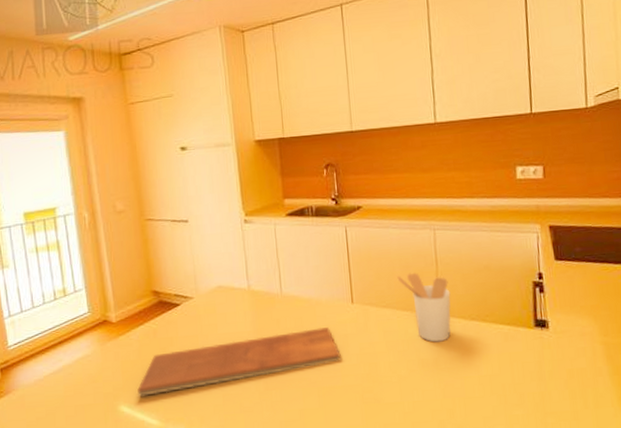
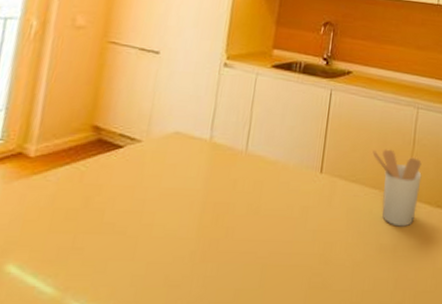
chopping board: present [137,327,341,397] -> none [34,195,297,256]

